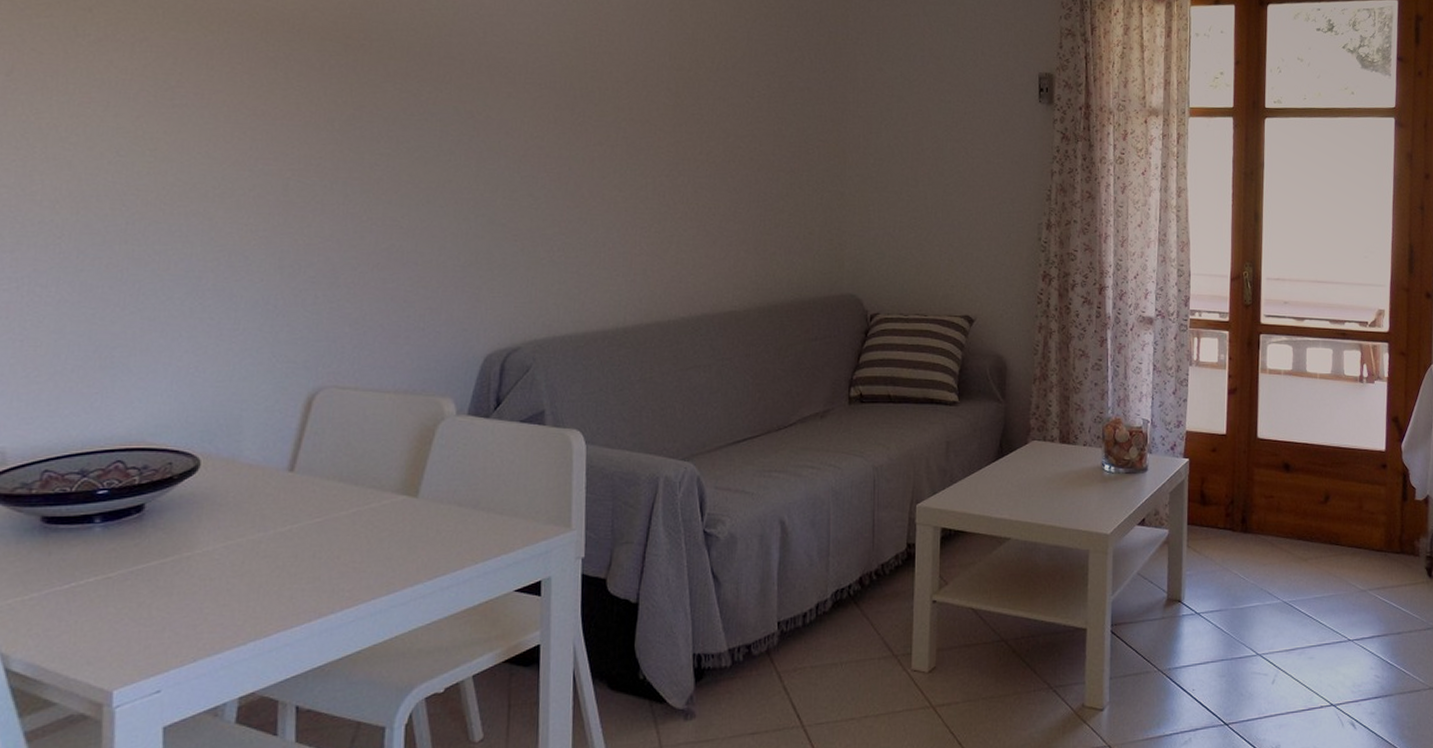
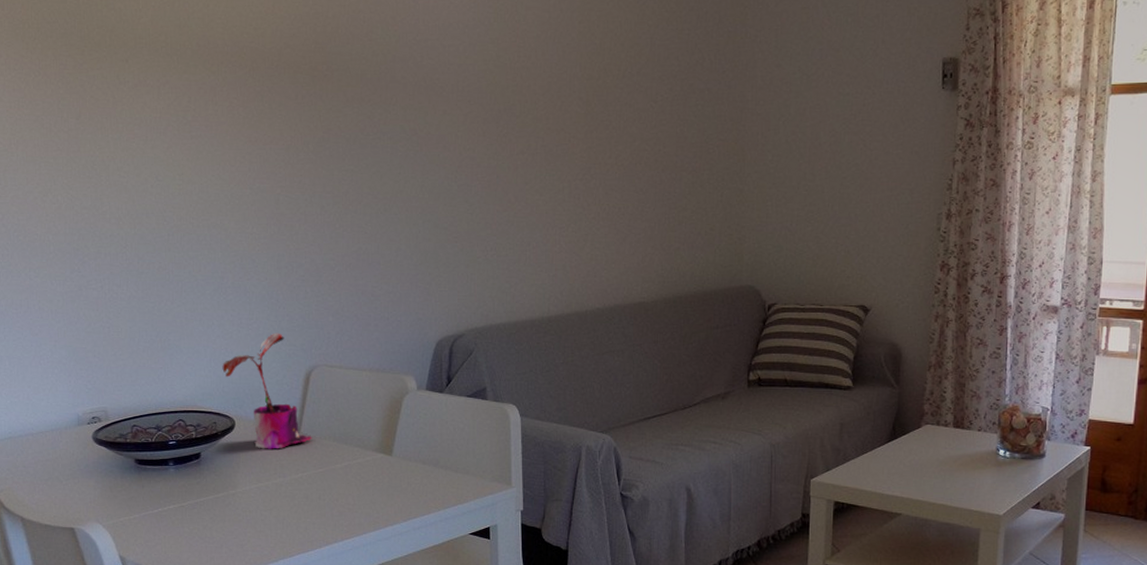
potted plant: none [188,347,310,496] -> present [222,333,312,449]

